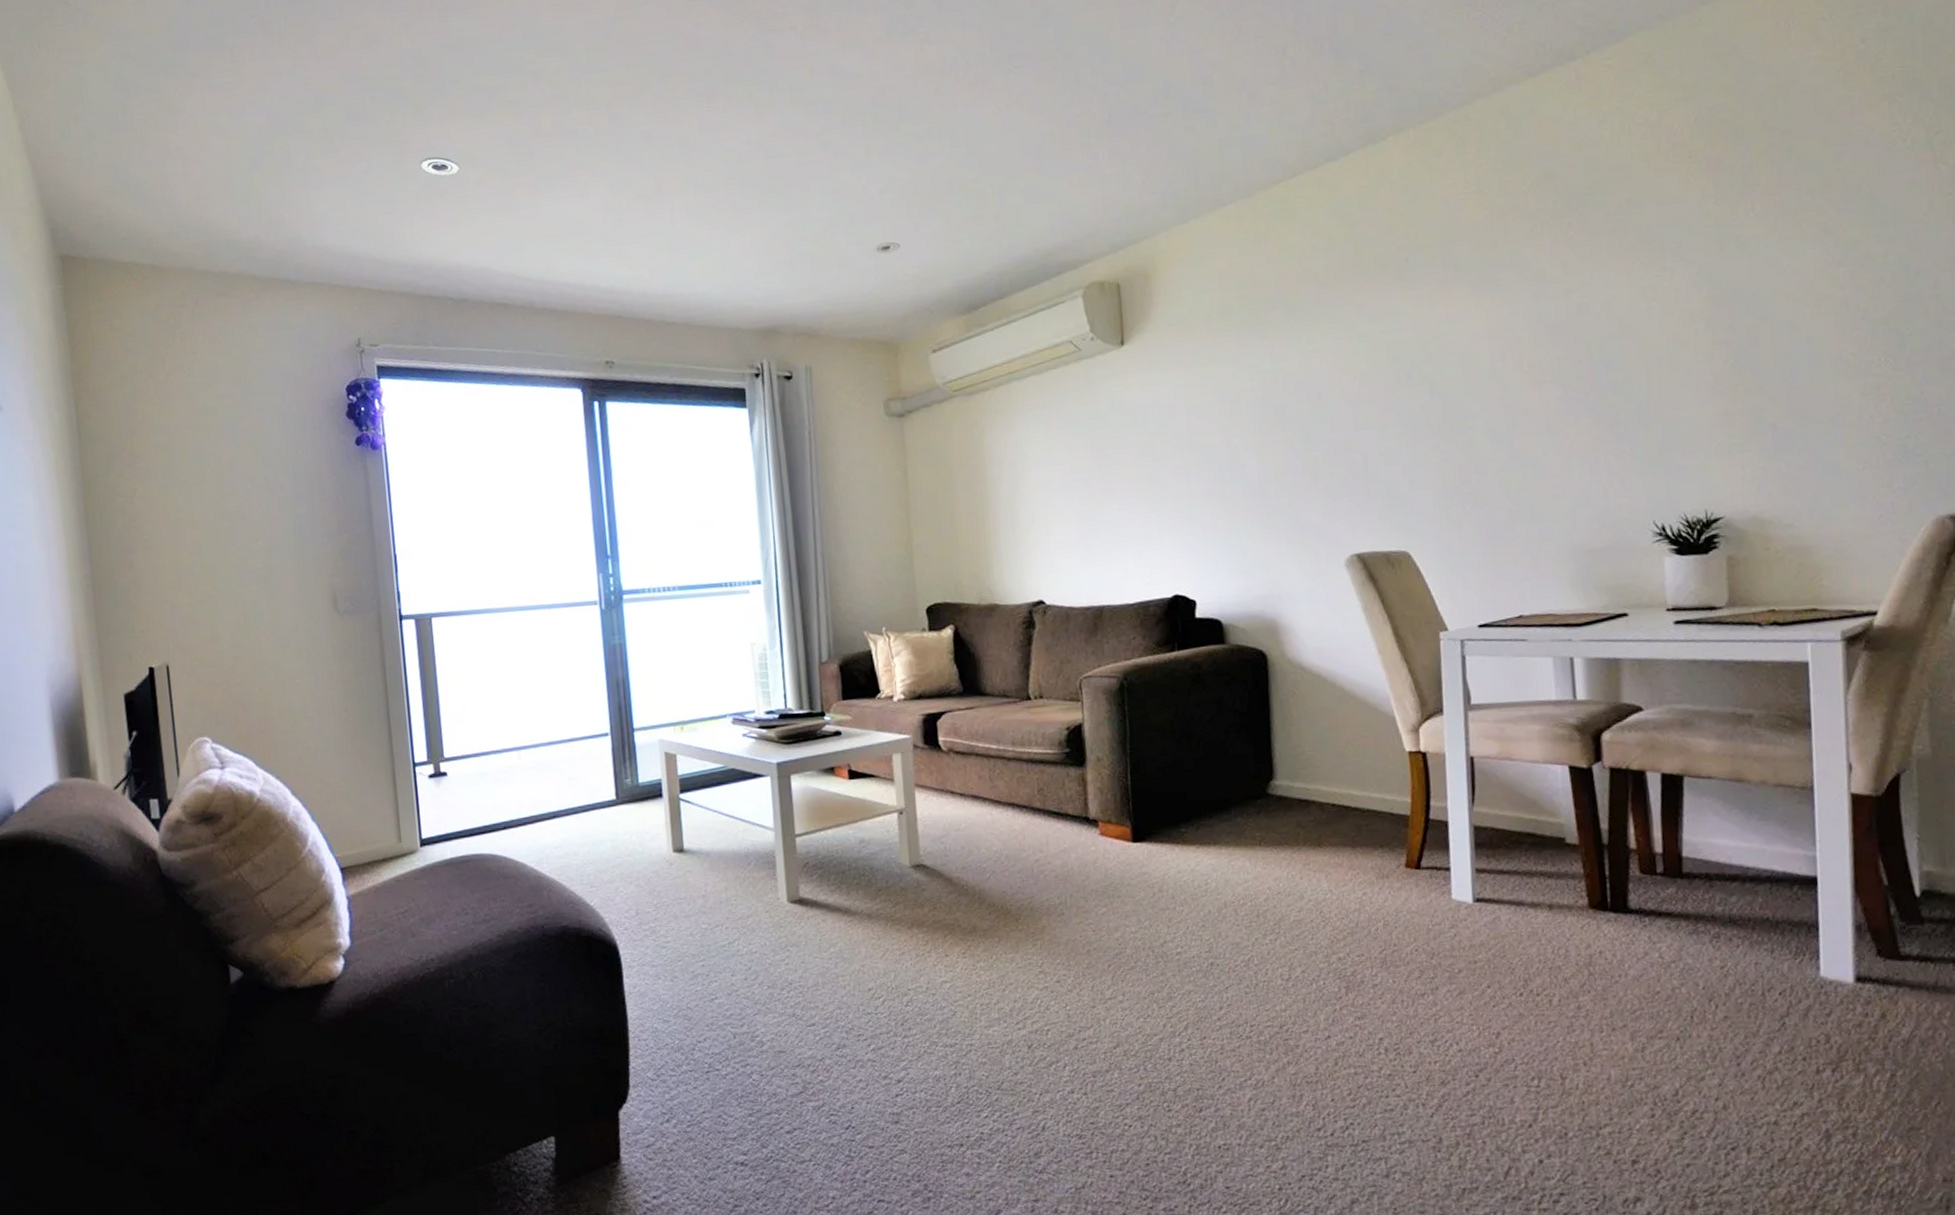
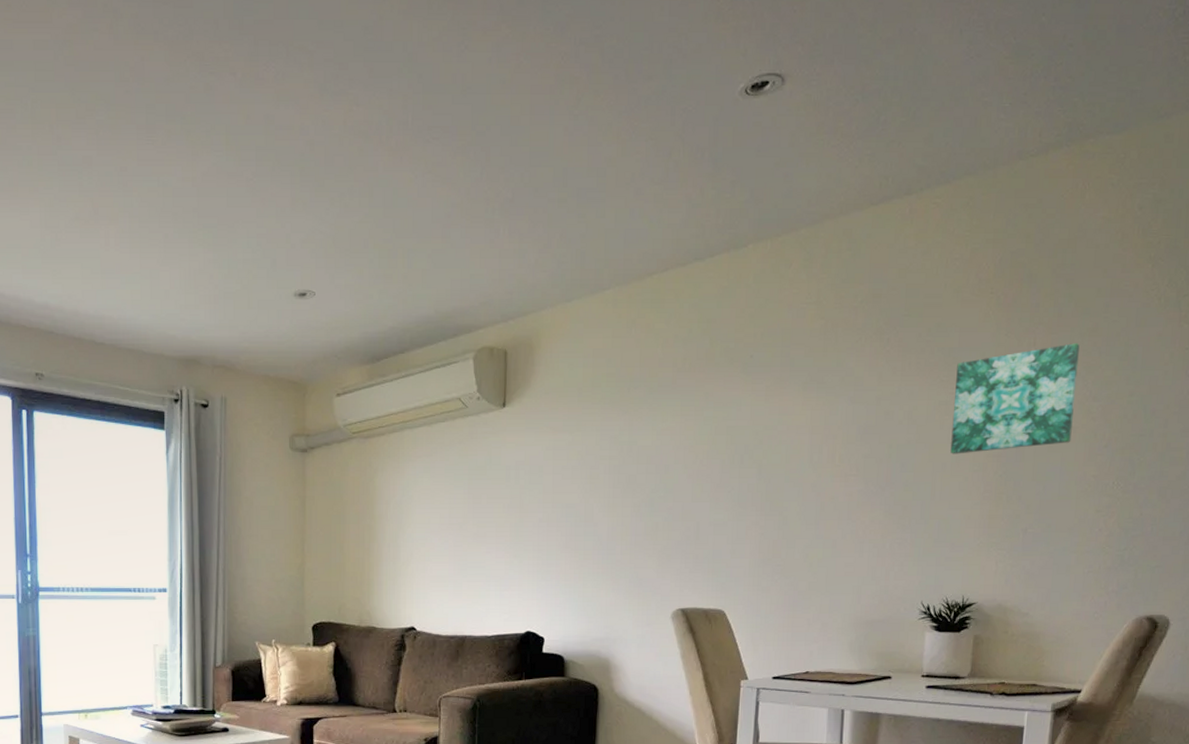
wall art: none [1659,202,1817,346] -> present [950,343,1080,454]

